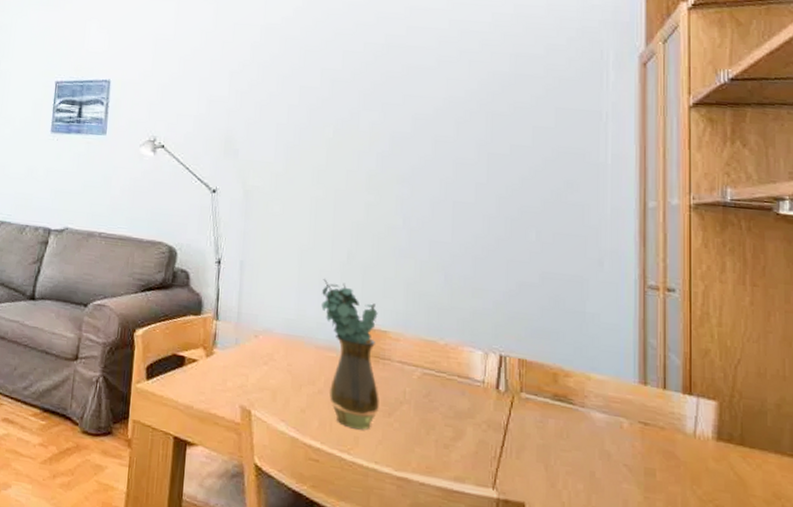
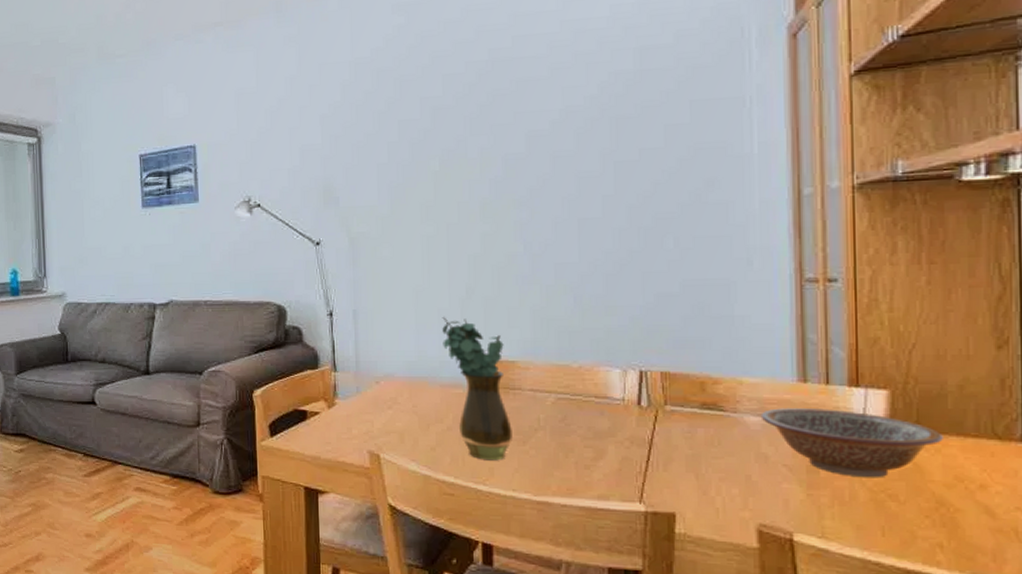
decorative bowl: none [605,407,763,488] -> present [760,408,943,478]

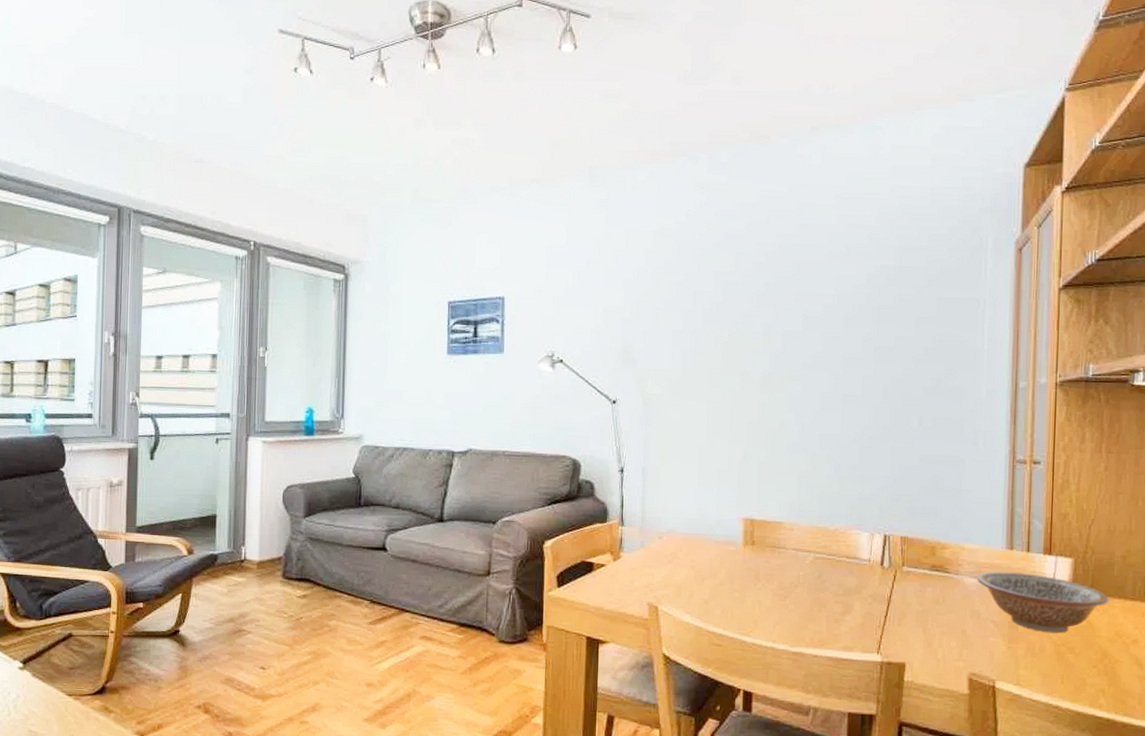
vase: present [442,316,512,461] -> none [720,477,776,614]

